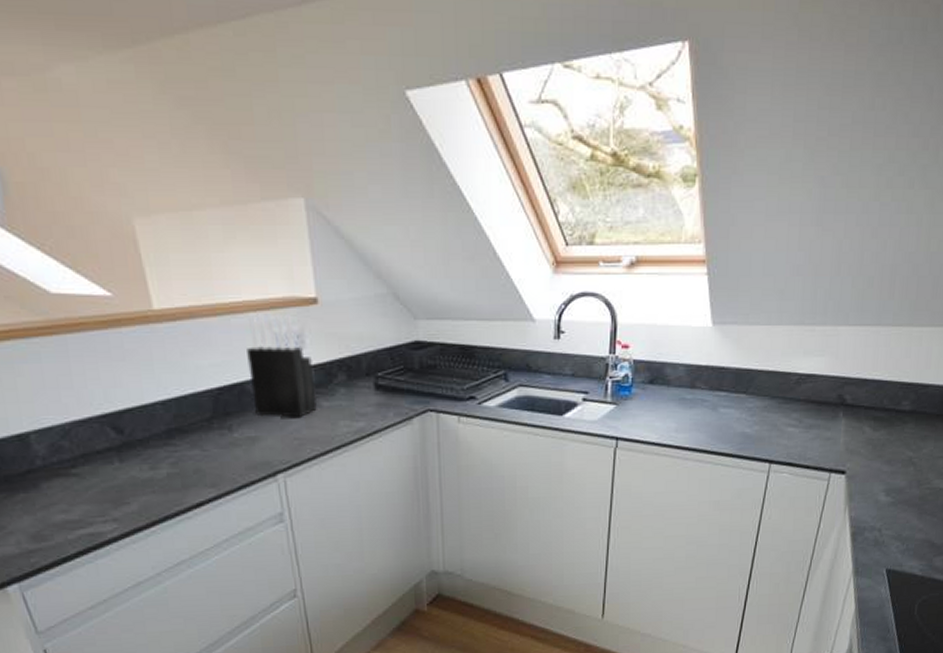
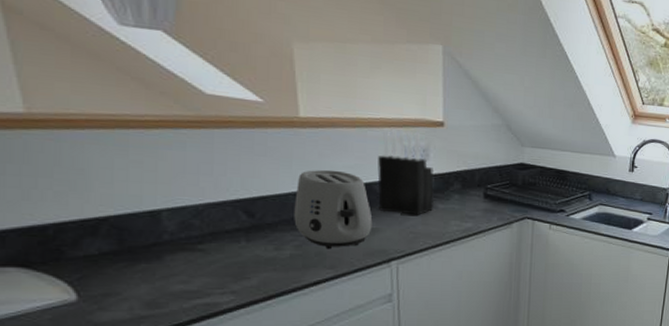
toaster: none [162,370,251,465] -> present [294,169,373,250]

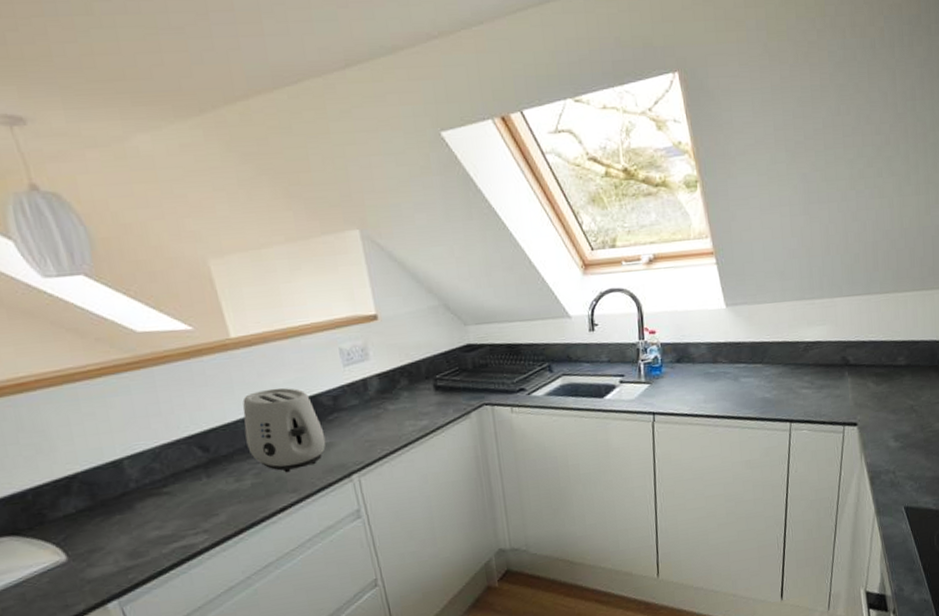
knife block: present [377,128,434,215] -> none [317,330,384,424]

